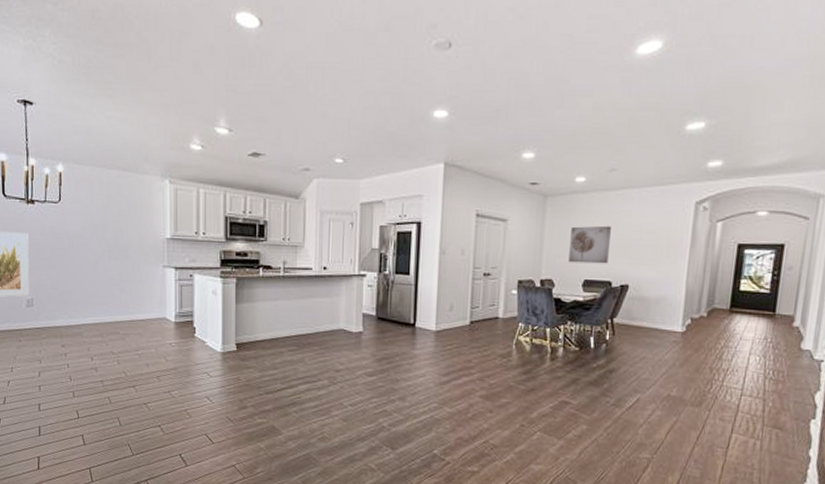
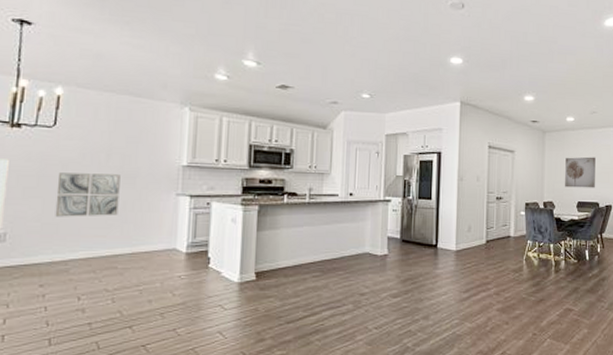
wall art: none [66,245,116,286] -> present [55,172,121,217]

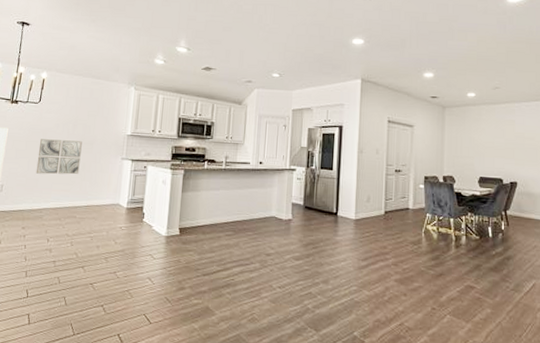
wall art: present [565,156,596,188] -> none [466,132,499,164]

